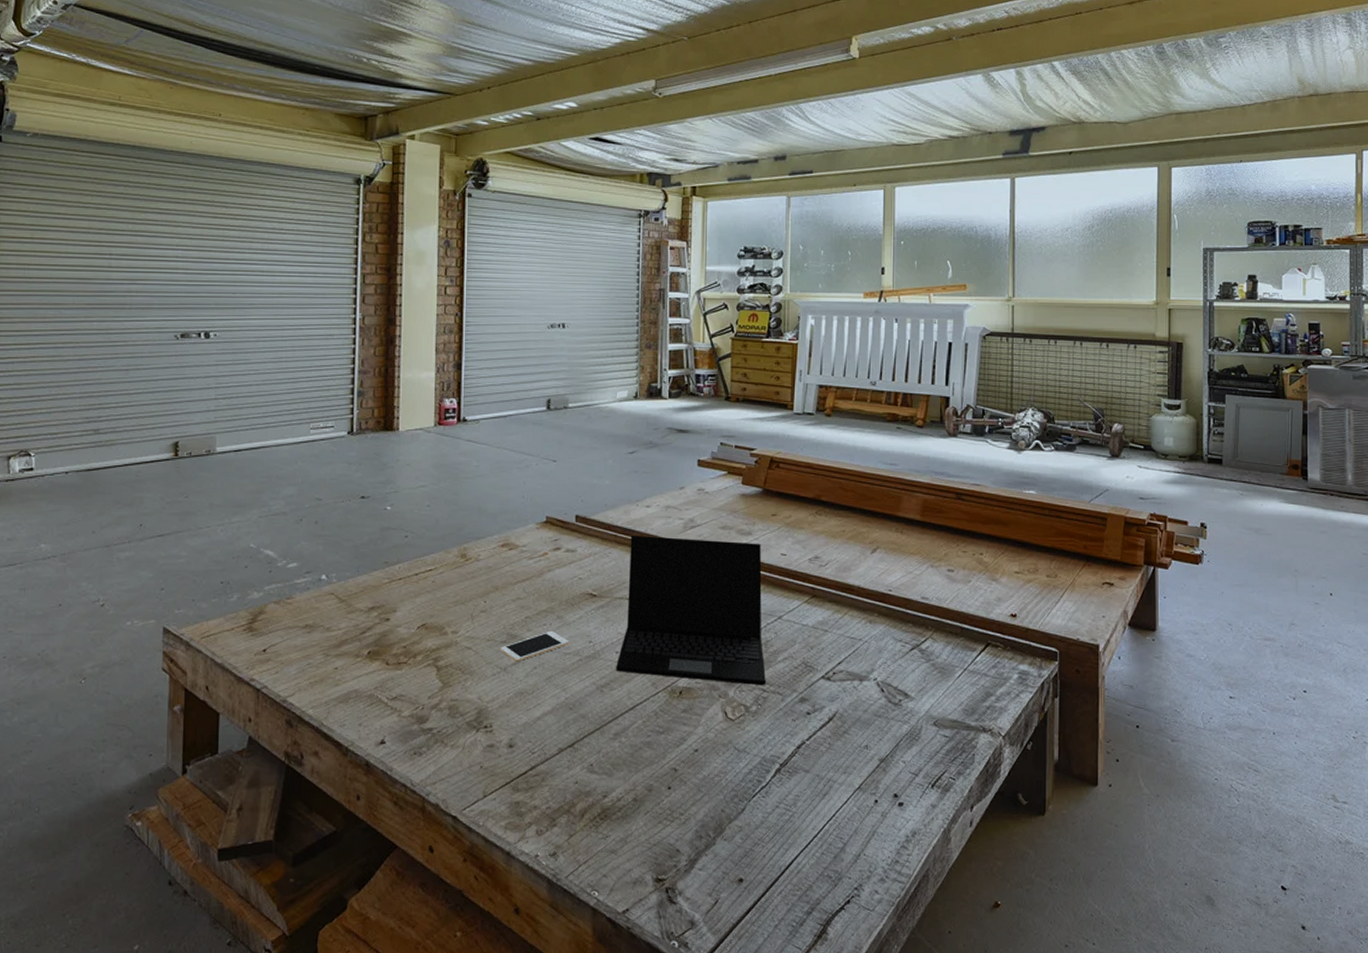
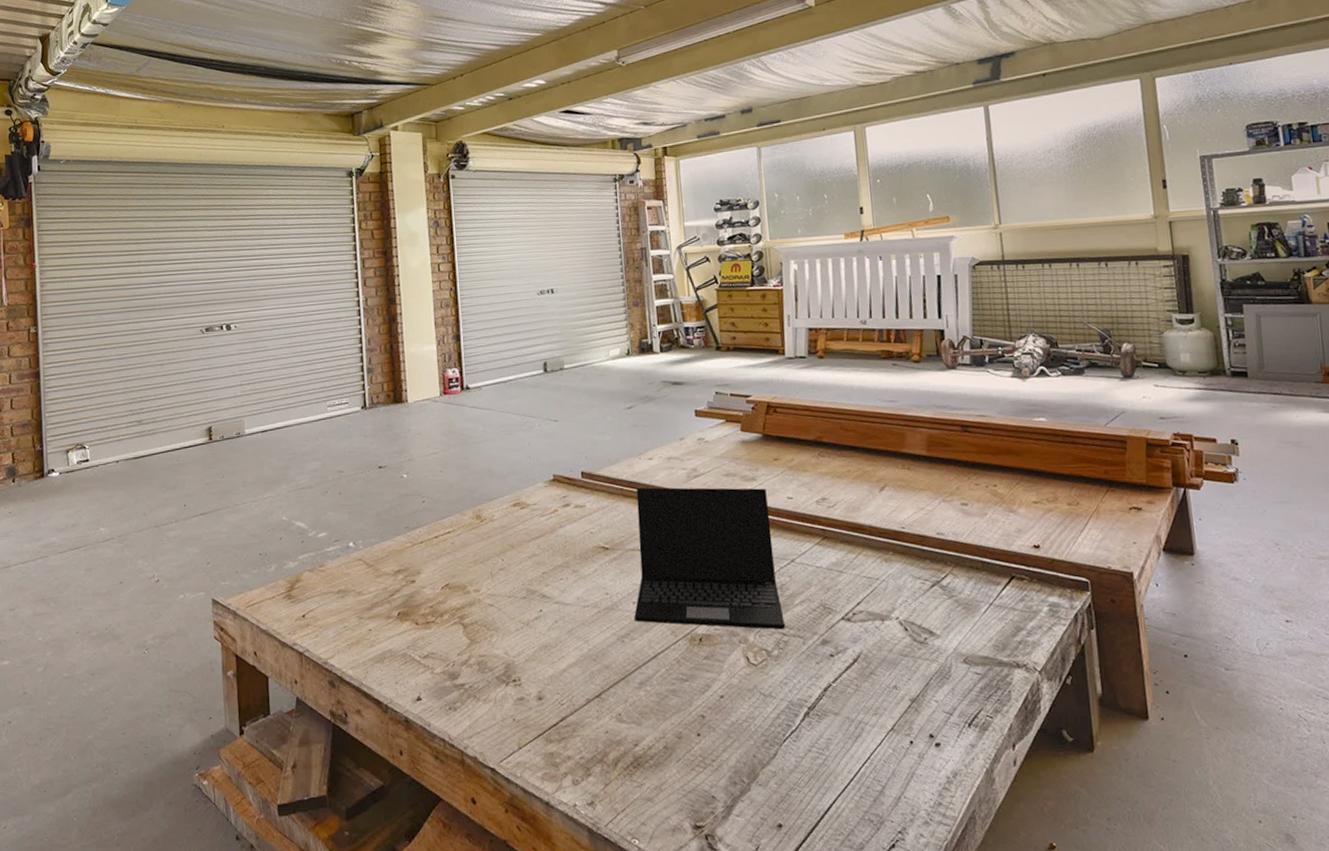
cell phone: present [500,630,570,662] -> none [521,584,587,617]

